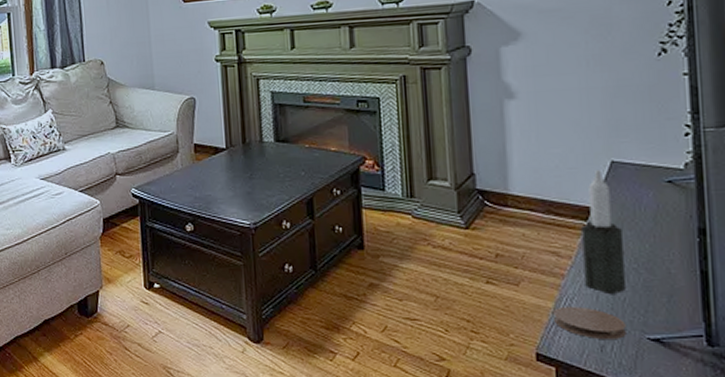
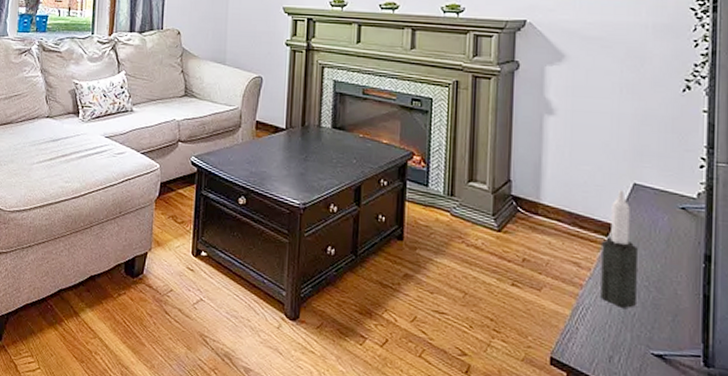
coaster: present [553,306,626,339] -> none [569,315,633,352]

